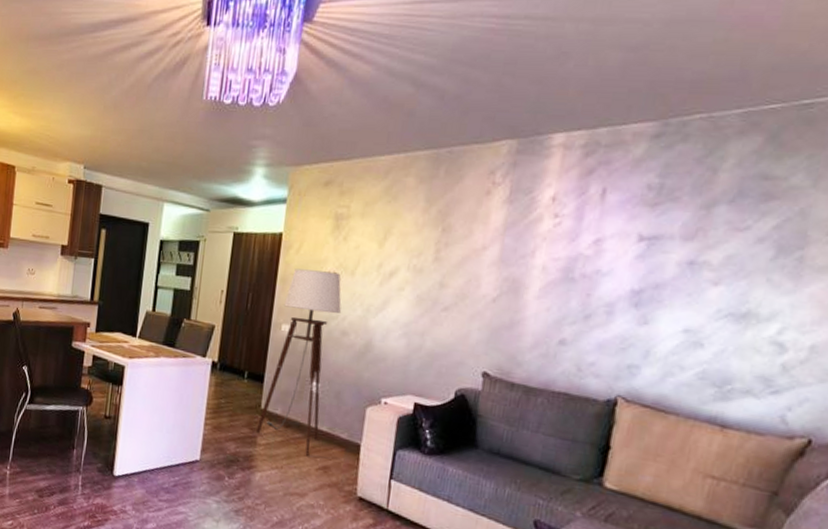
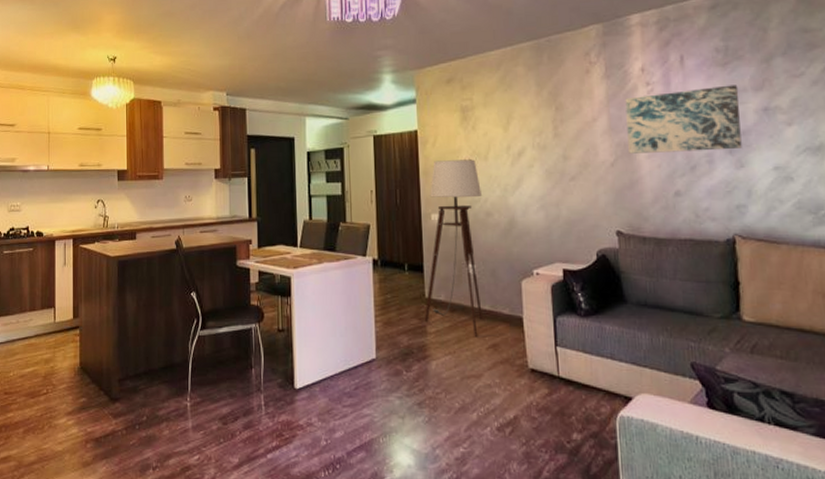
wall art: none [516,228,665,304] -> present [625,85,742,154]

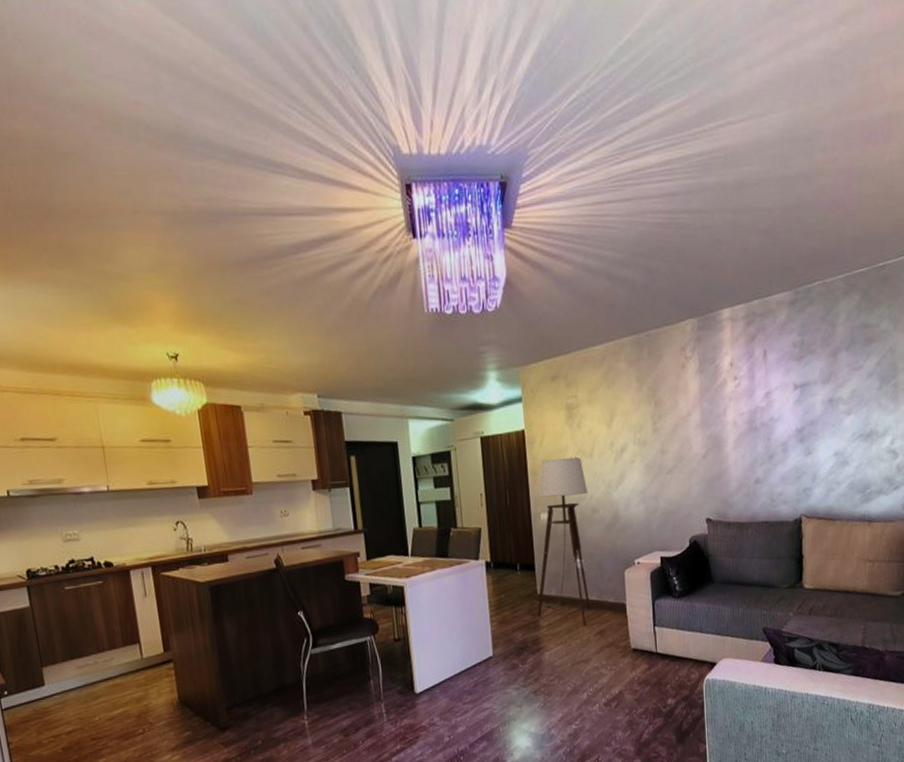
wall art: present [625,85,742,154] -> none [716,378,810,446]

